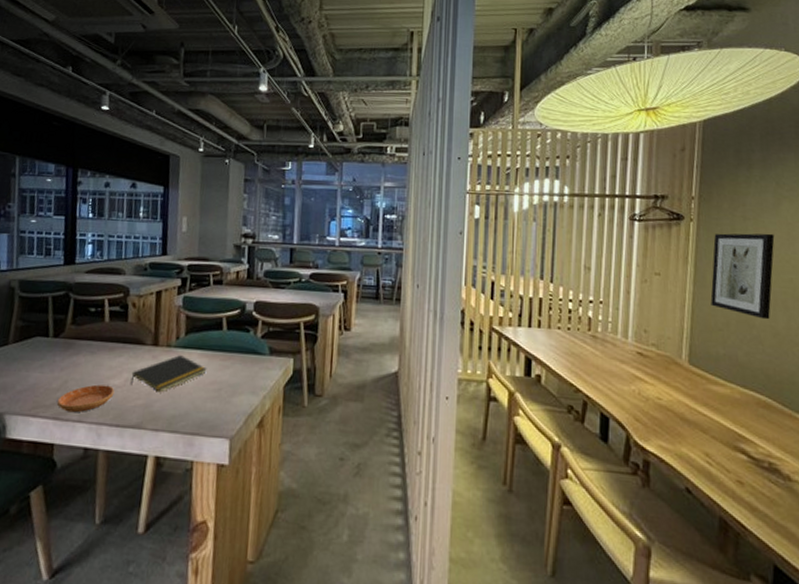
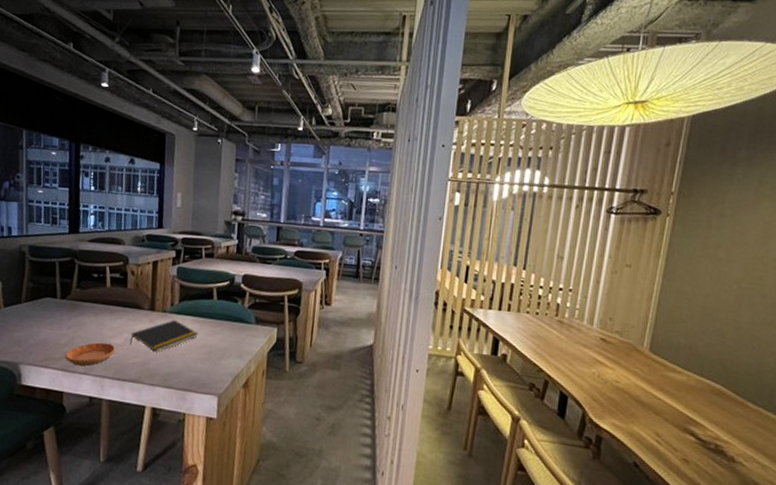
wall art: present [710,233,775,320] -> none [678,229,750,314]

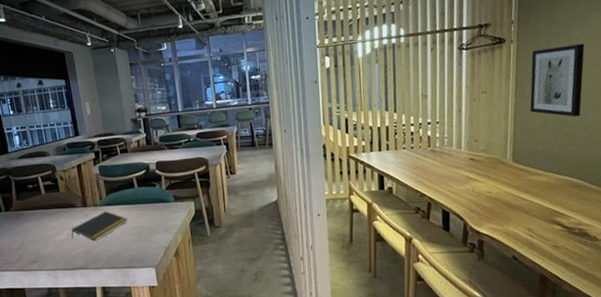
saucer: present [65,342,116,366] -> none [19,241,61,265]
wall art: none [678,229,750,314] -> present [530,43,585,117]

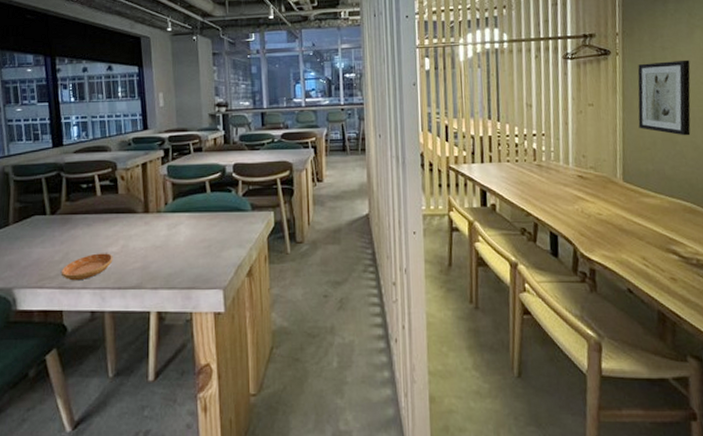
saucer: none [19,241,61,265] -> present [60,253,113,281]
notepad: present [71,211,128,241] -> none [127,219,196,255]

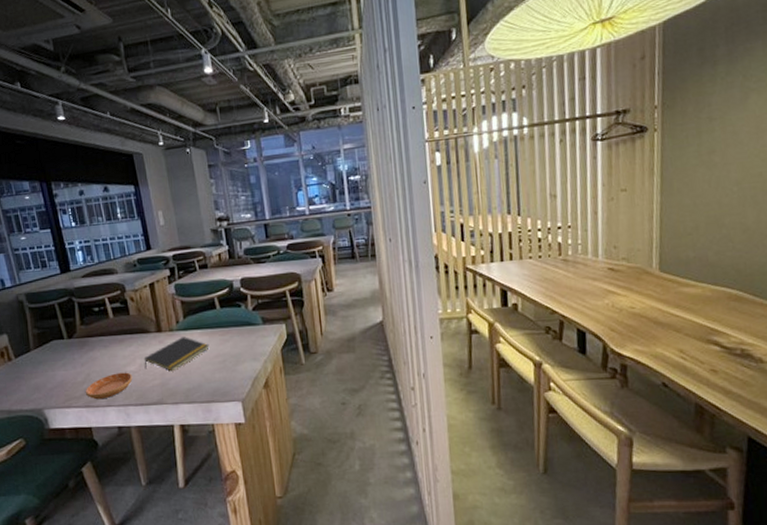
notepad: none [127,219,196,255] -> present [143,337,210,372]
wall art: present [637,59,691,136] -> none [678,130,743,218]

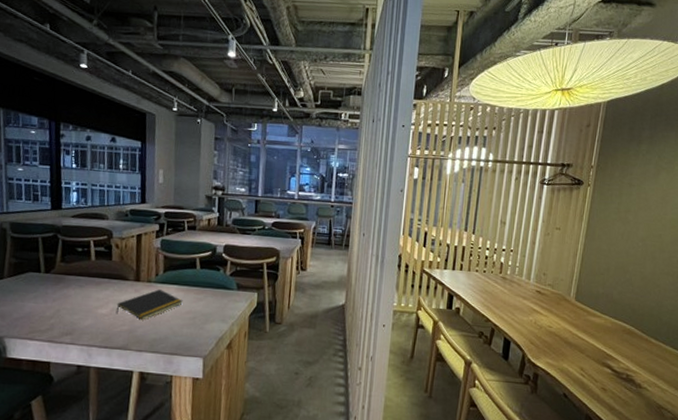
saucer: present [85,372,133,400] -> none [51,313,103,337]

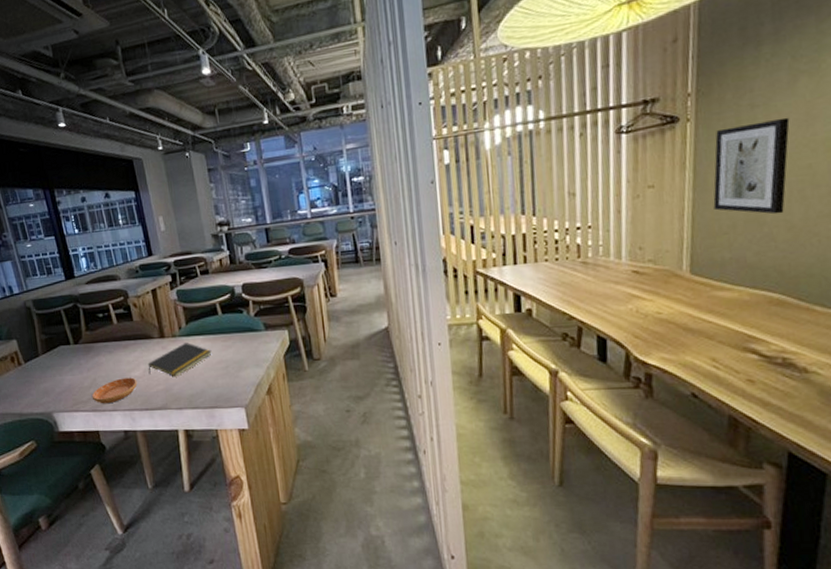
saucer: none [51,313,103,337] -> present [91,377,138,404]
wall art: none [597,196,652,267] -> present [713,117,790,215]

